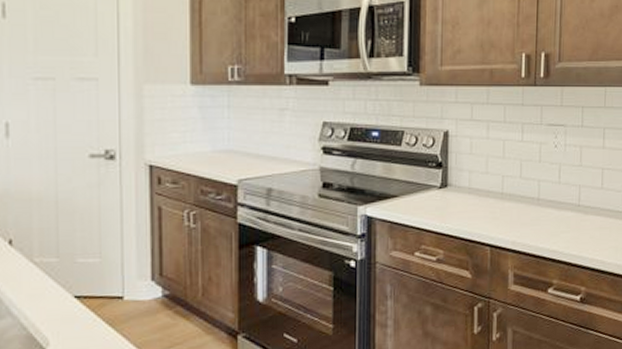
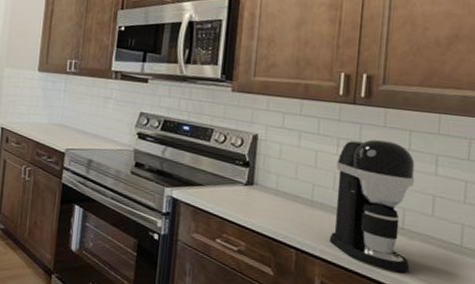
coffee maker: none [518,120,588,248] -> present [329,139,415,273]

